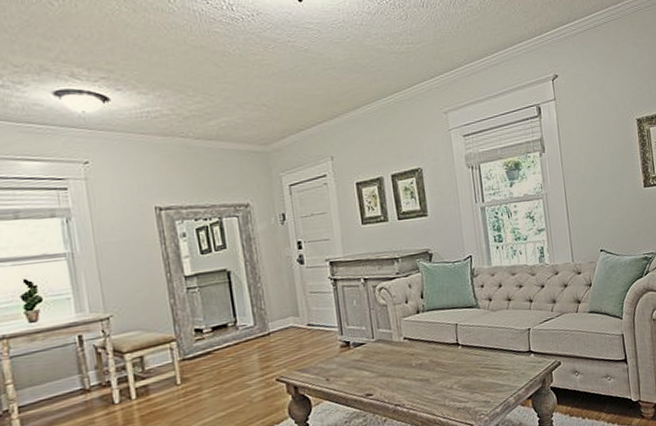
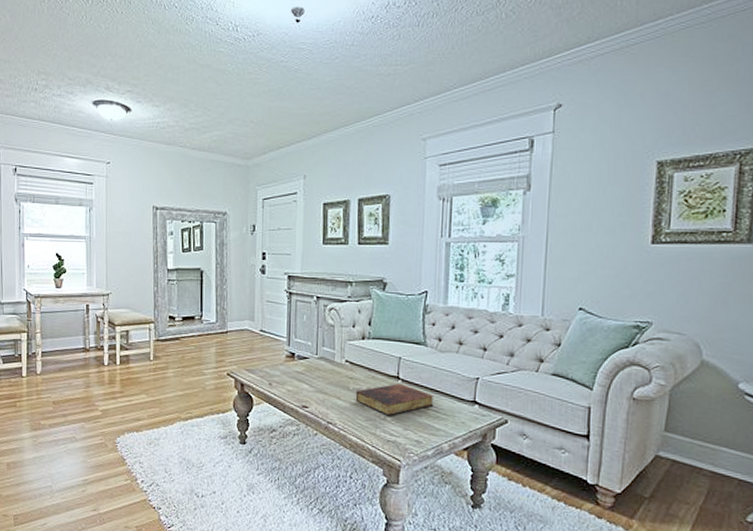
book: none [419,349,495,384] -> present [355,383,435,416]

